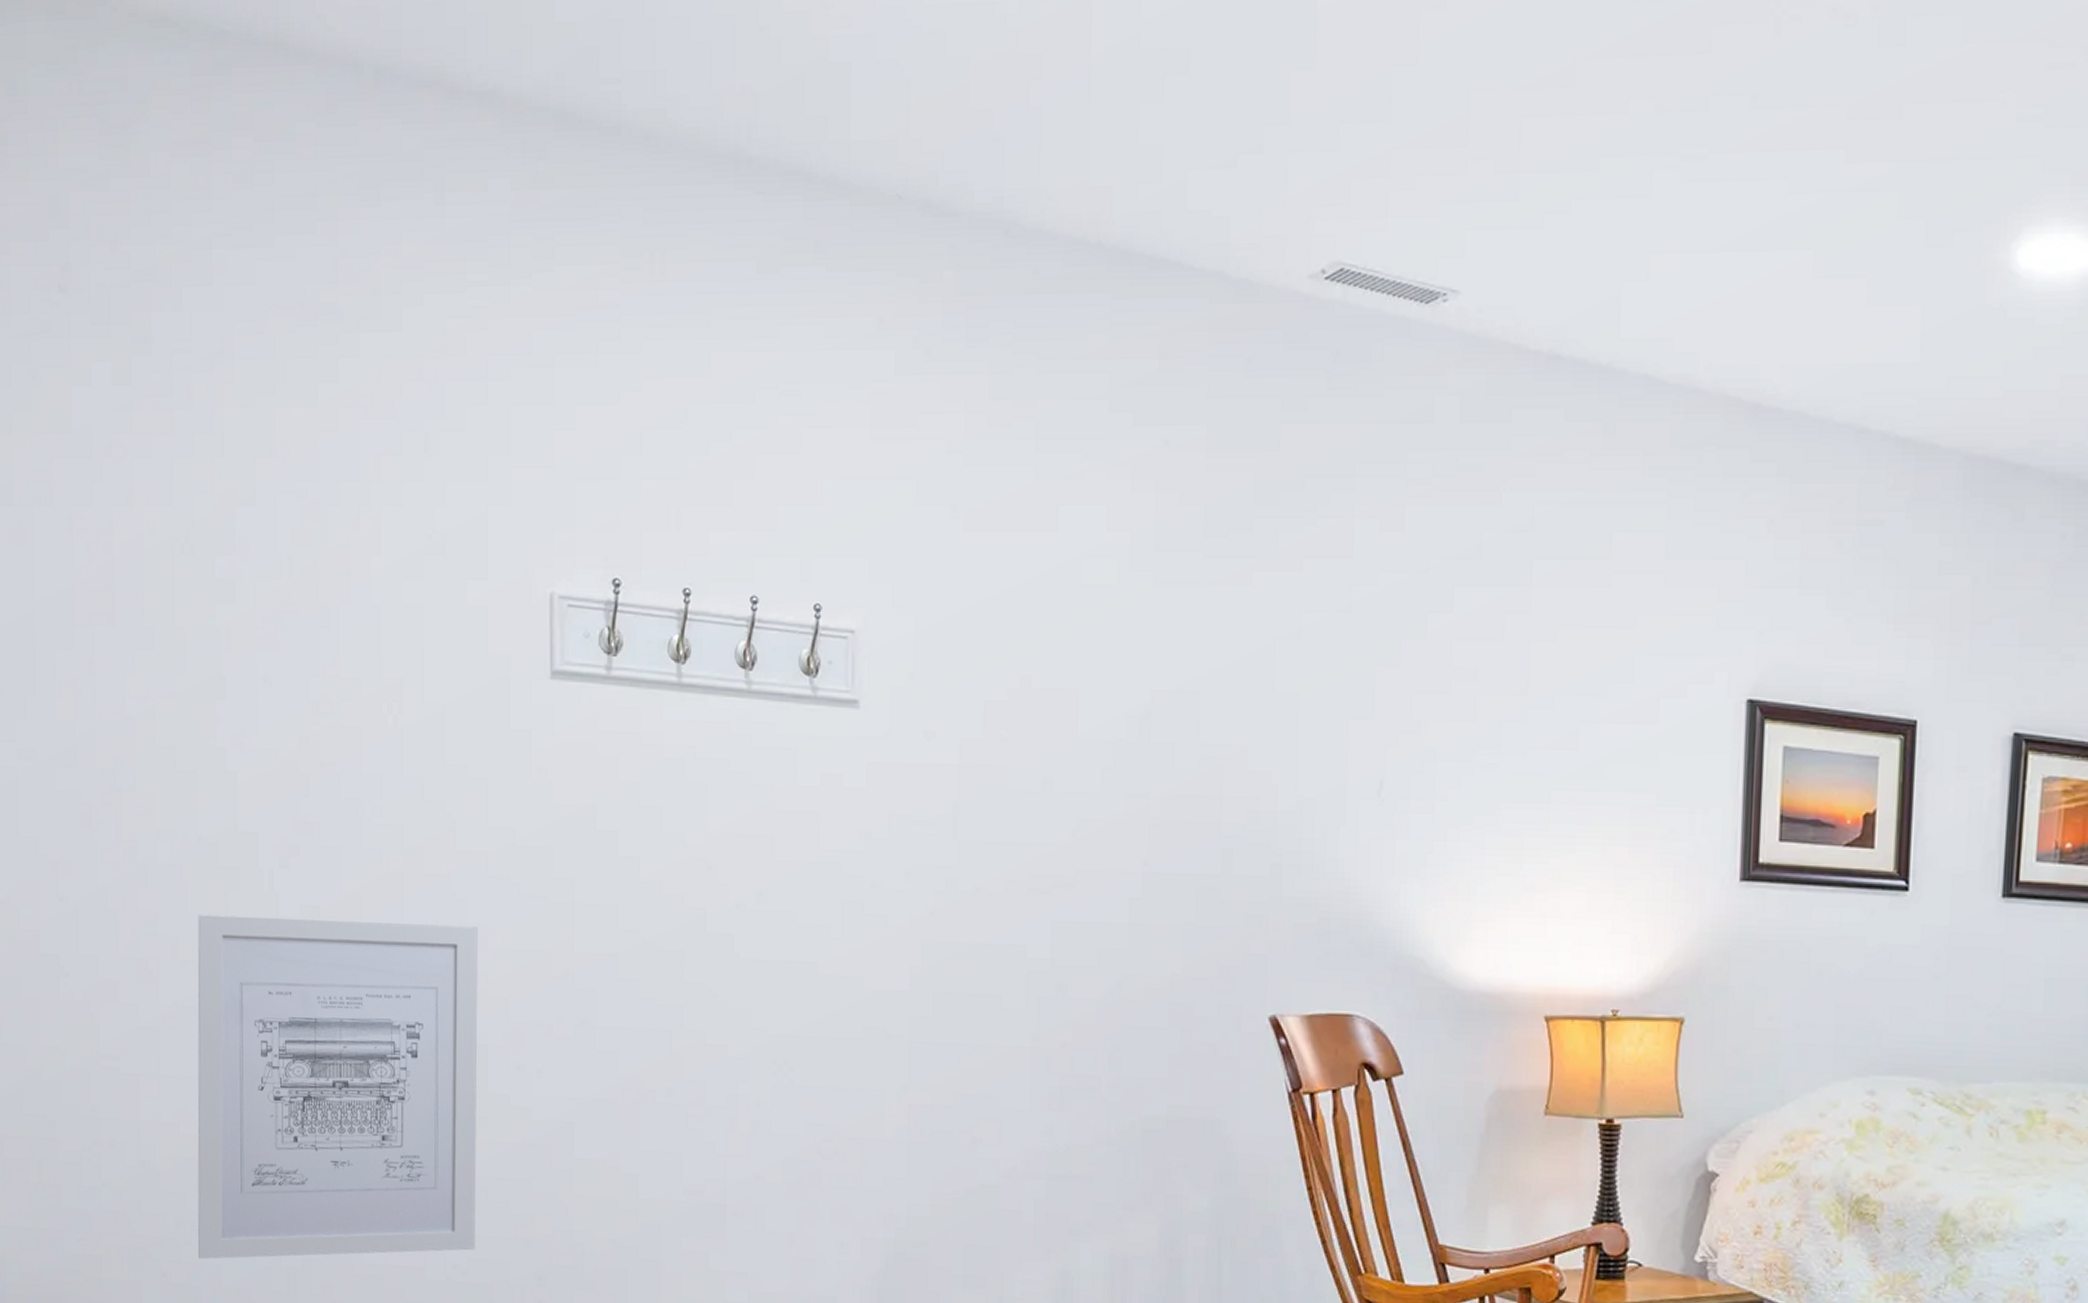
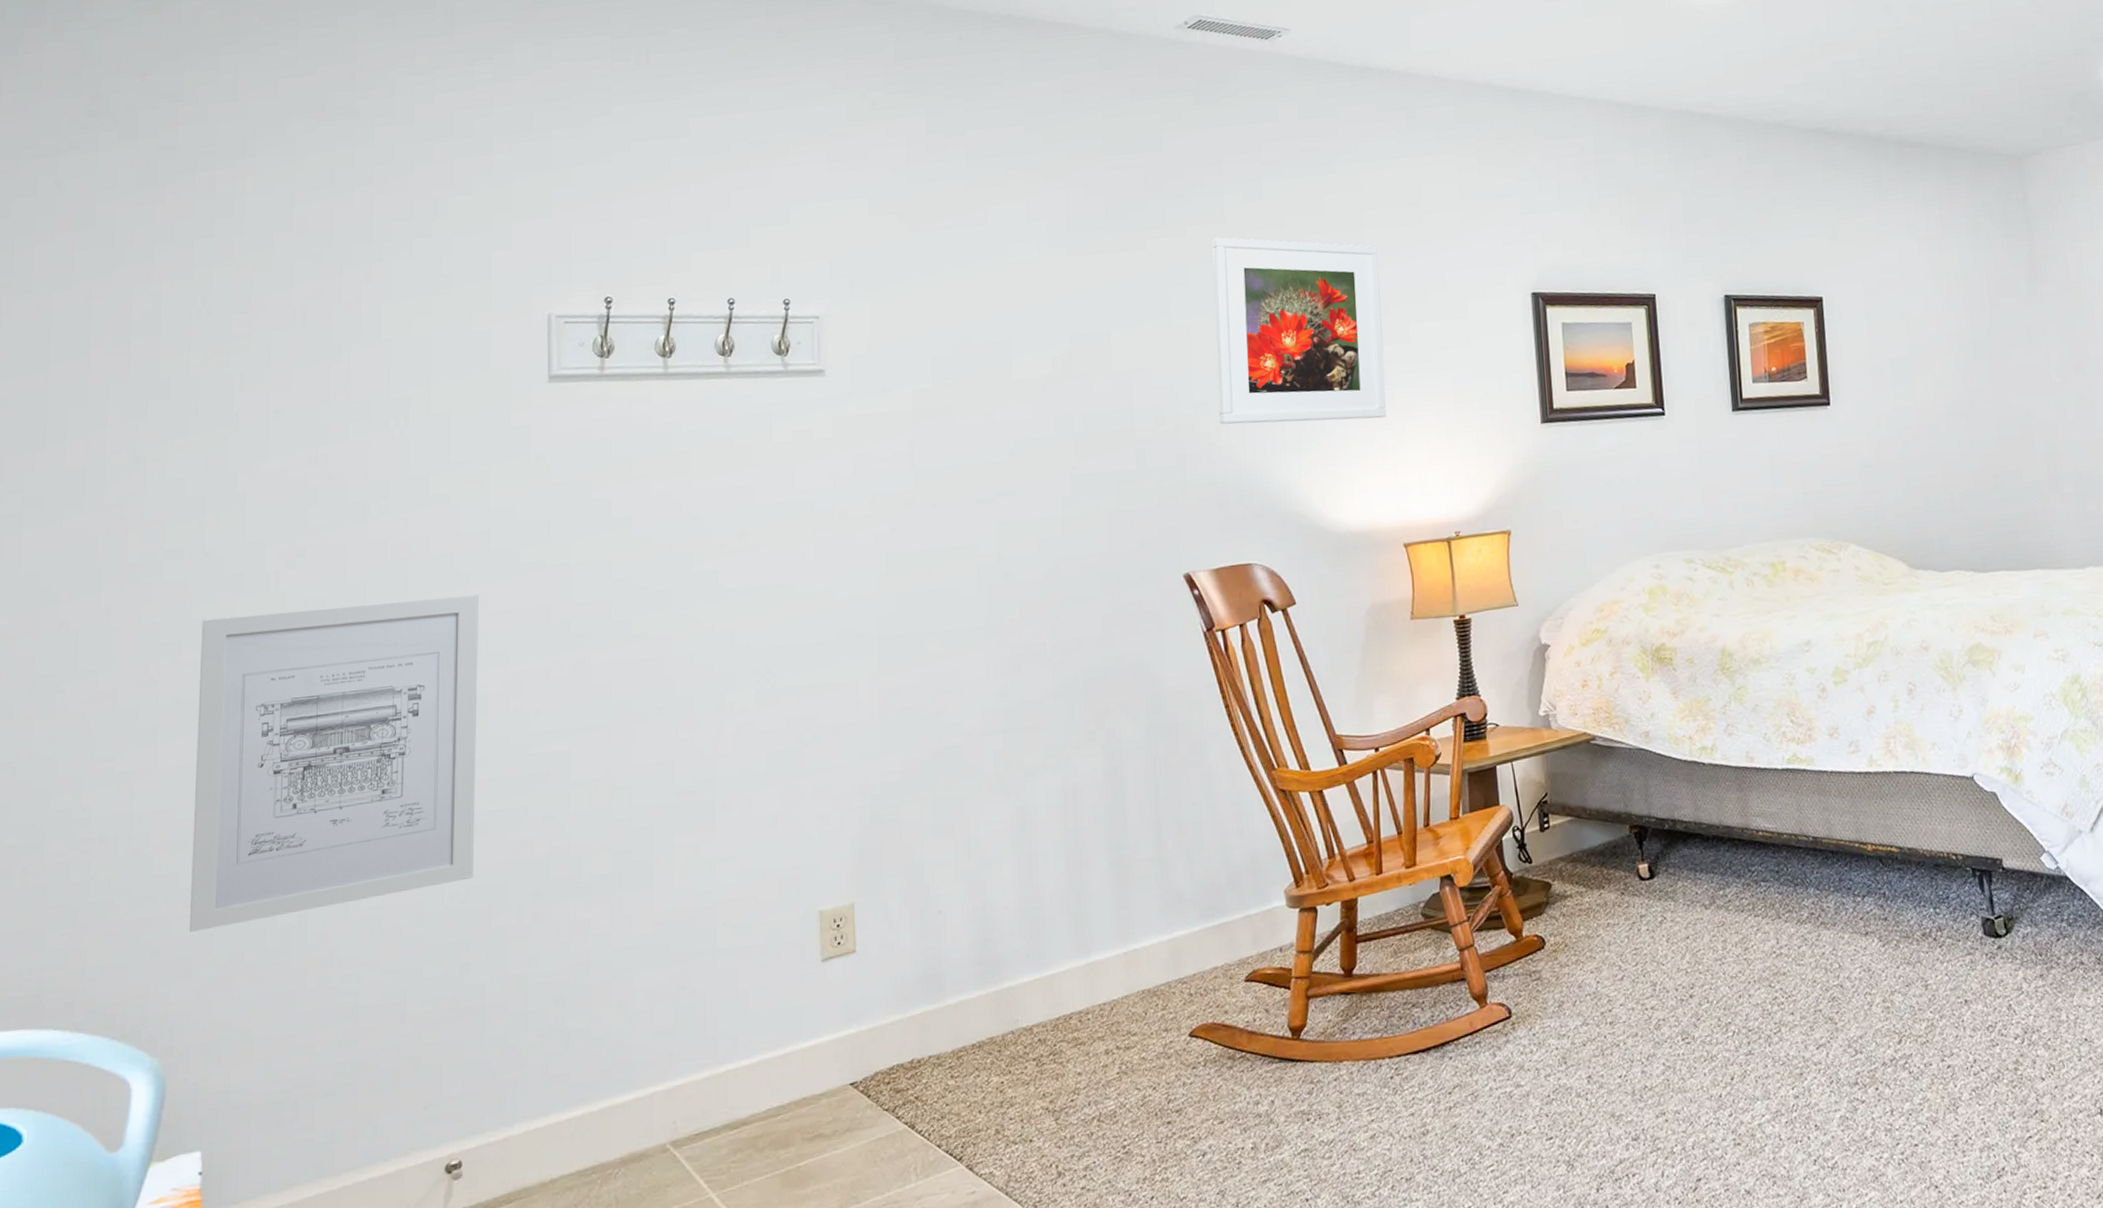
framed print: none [1327,577,1549,848] -> present [1212,237,1387,425]

